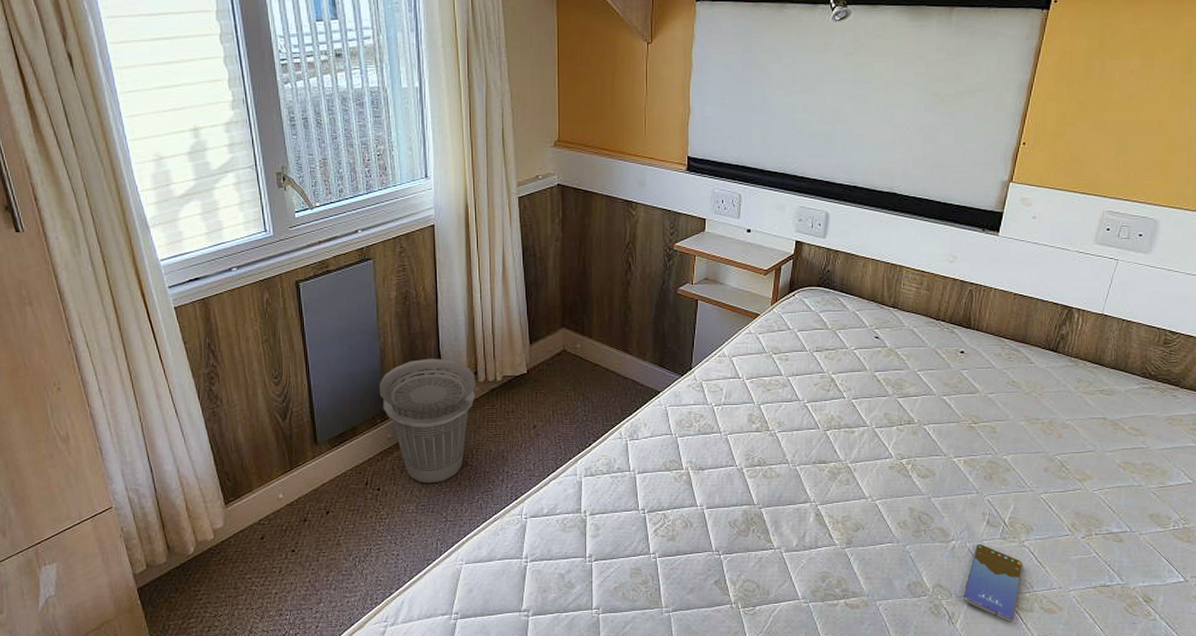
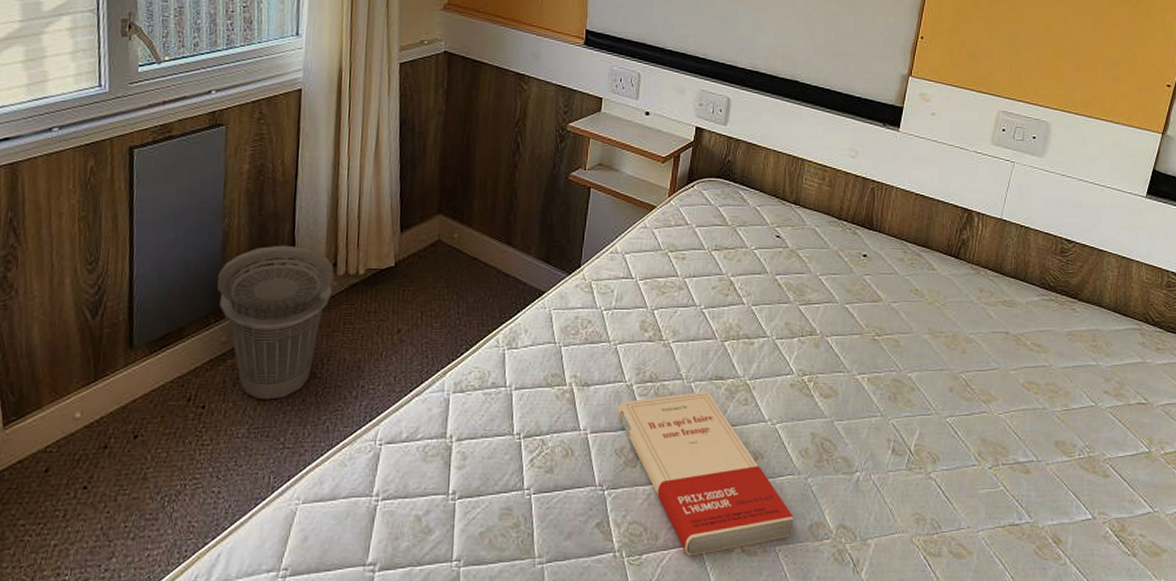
book: none [730,472,893,608] -> present [617,390,794,556]
smartphone: present [963,544,1023,623] -> none [868,476,930,571]

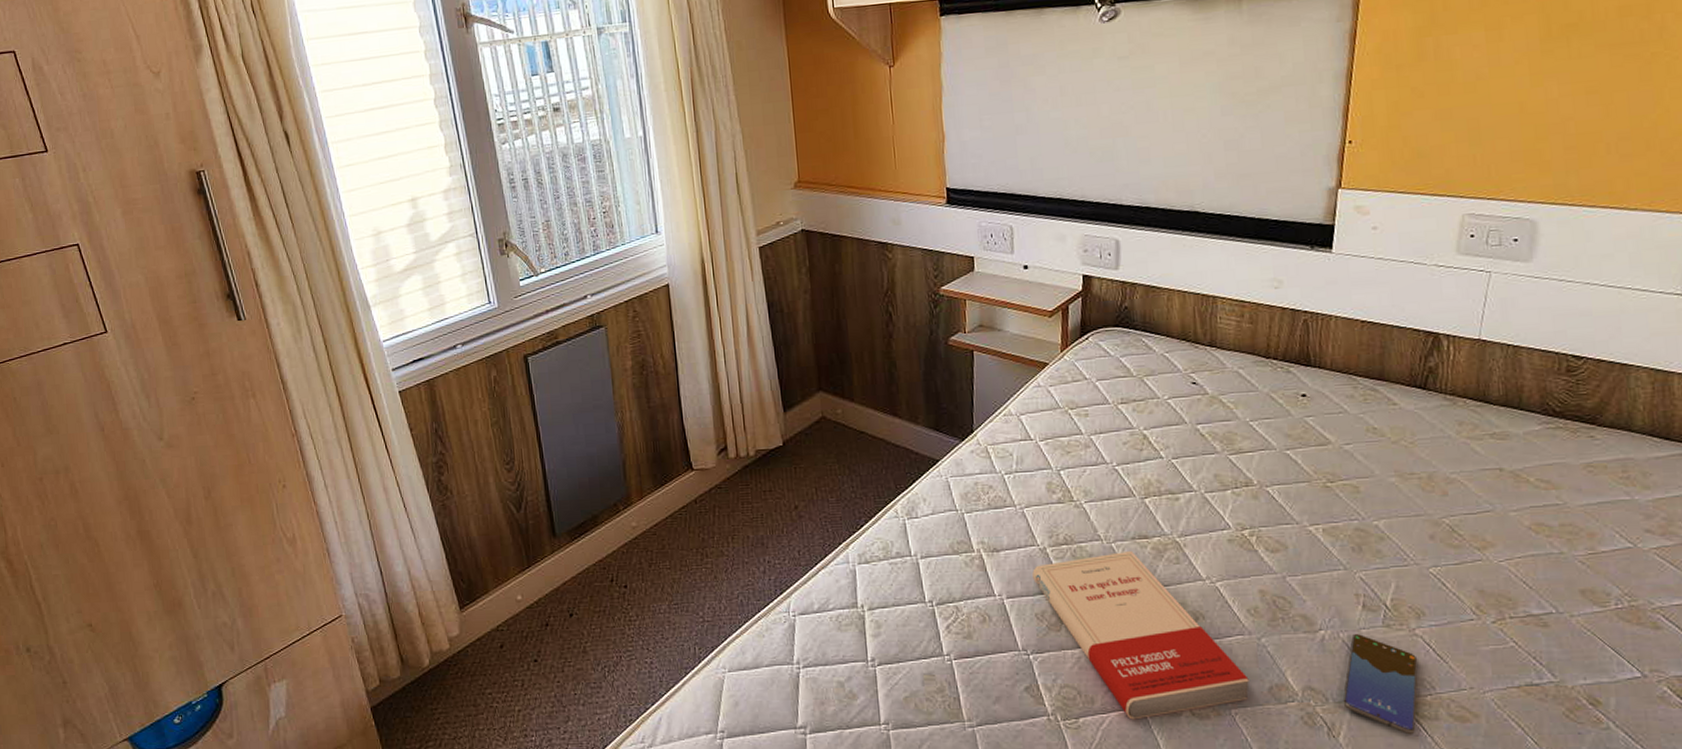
laundry basket: present [216,245,334,400] -> none [619,433,727,578]
smartphone: none [868,476,930,571] -> present [1343,634,1419,735]

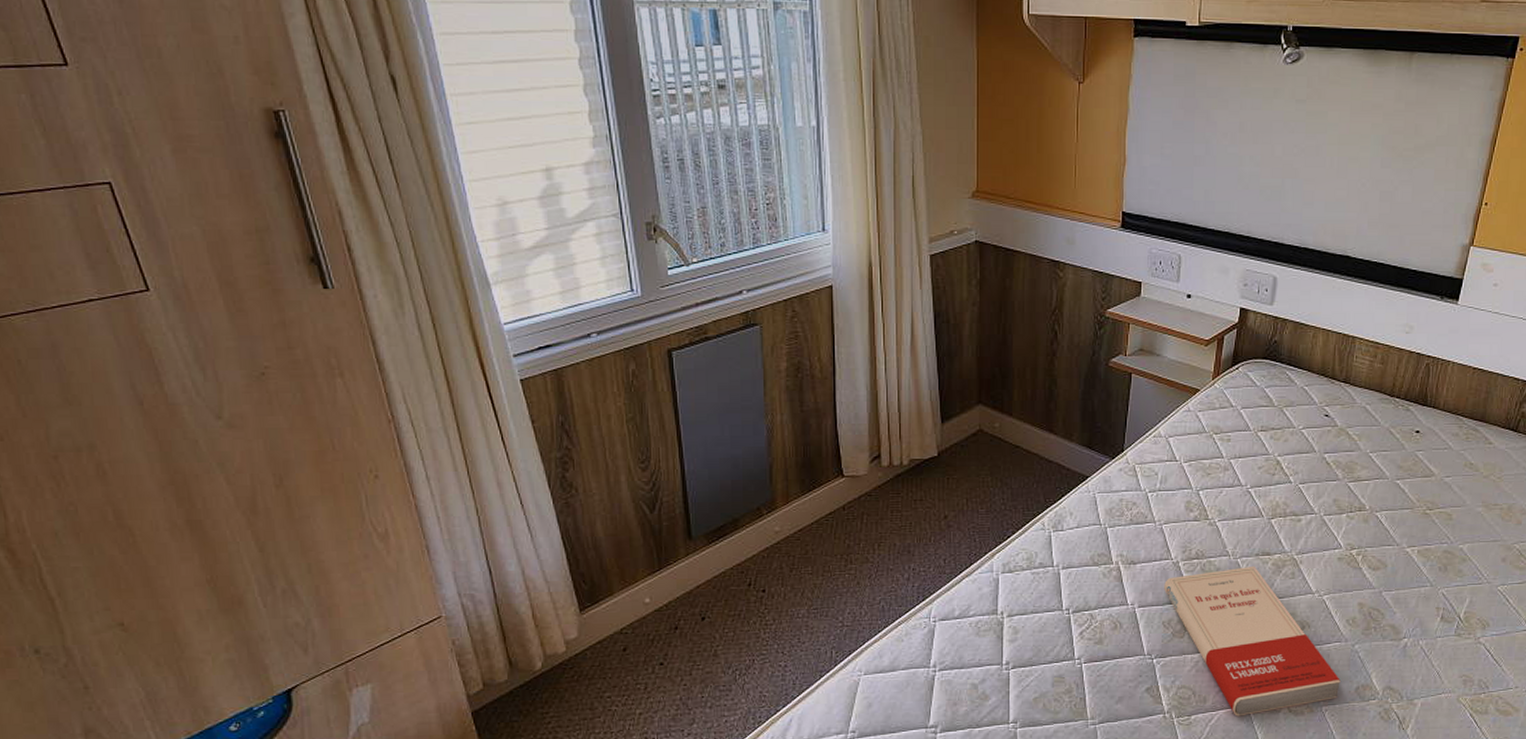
smartphone: present [1343,634,1419,735] -> none [1414,642,1479,727]

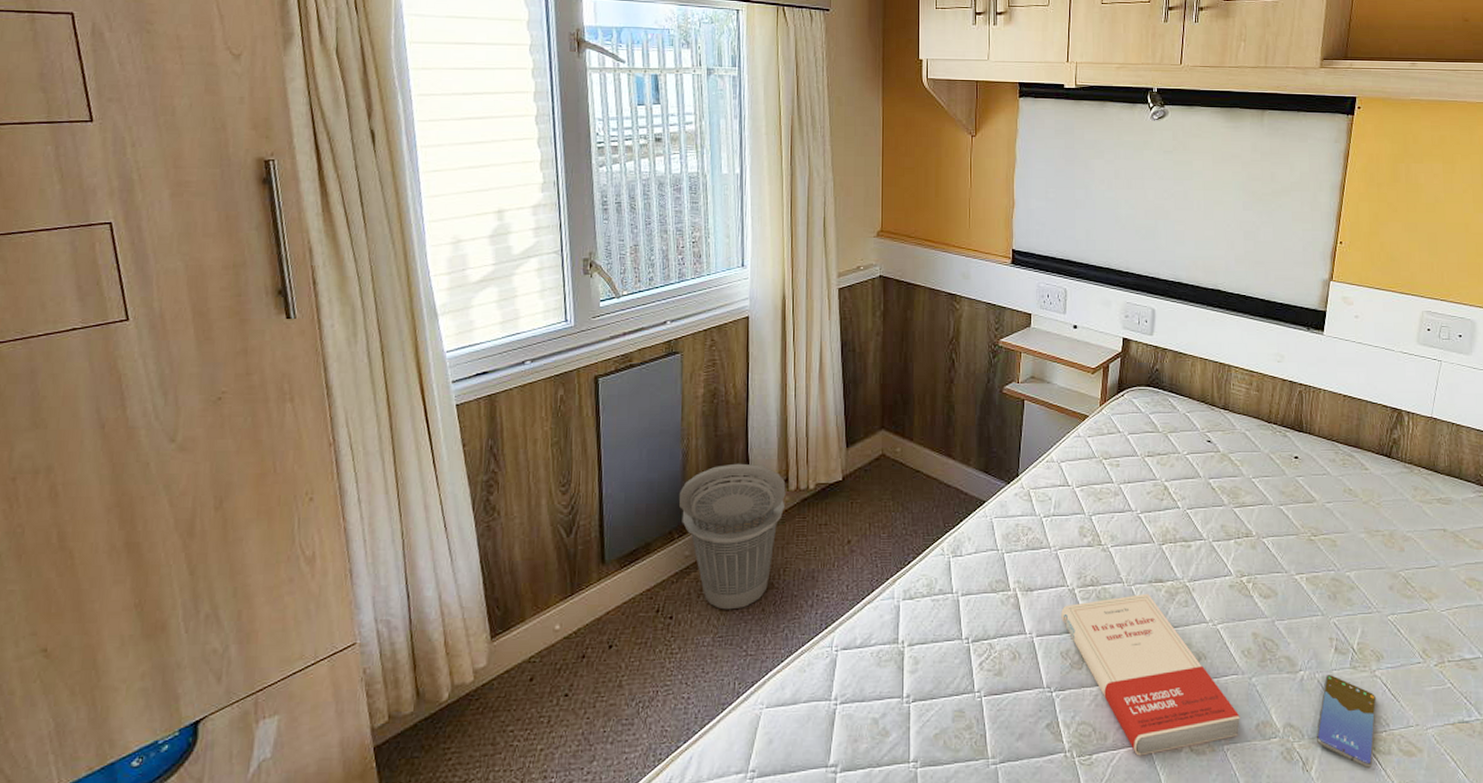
laundry basket: none [765,439,878,583] -> present [678,463,786,610]
smartphone: none [1414,642,1479,727] -> present [1316,675,1377,769]

